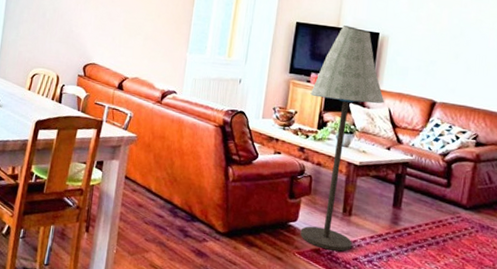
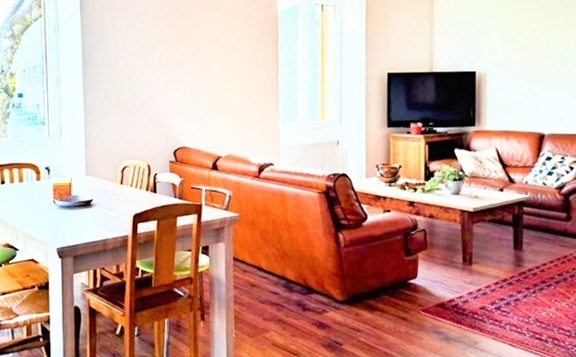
floor lamp: present [300,25,384,252] -> none [412,69,490,303]

